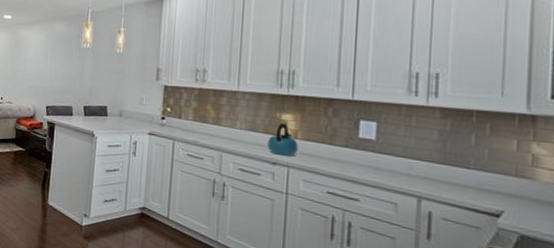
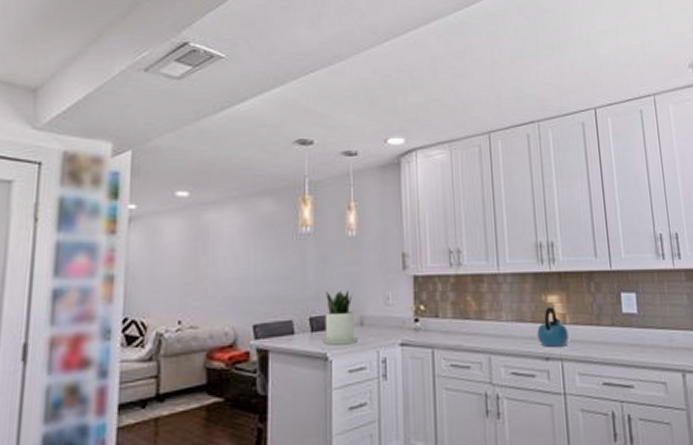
planter: none [92,90,117,128] -> present [323,290,357,346]

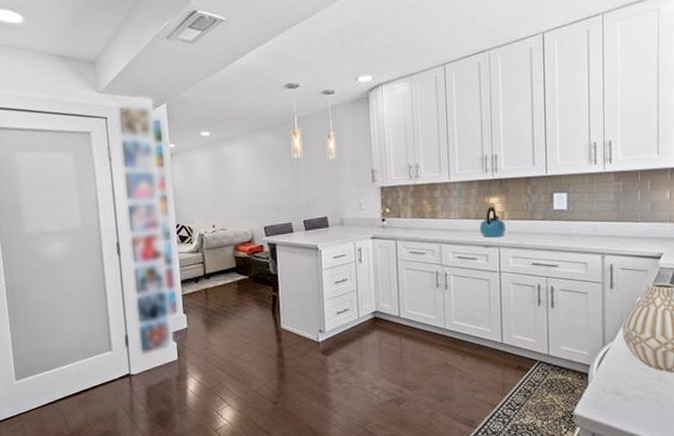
planter: present [323,290,357,346] -> none [314,199,339,240]

